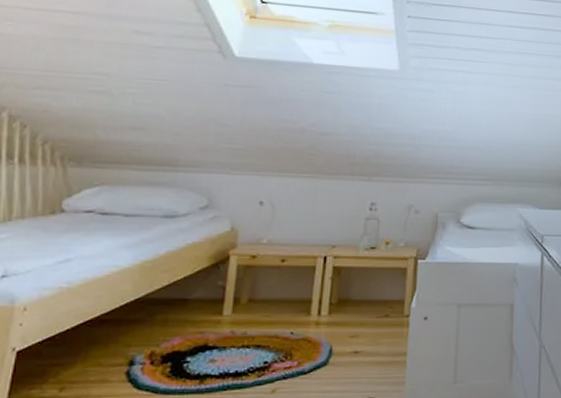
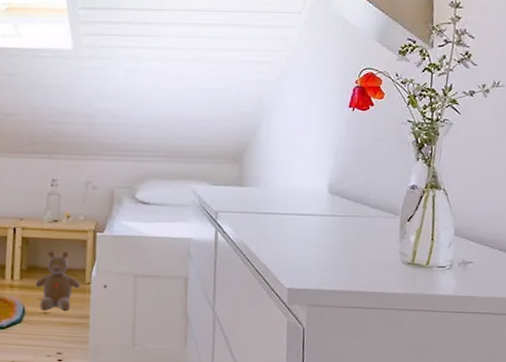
stuffed bear: none [346,280,398,349] -> present [35,250,81,311]

